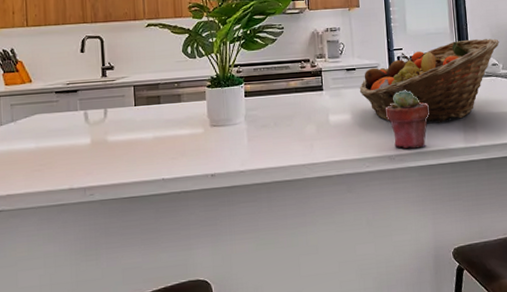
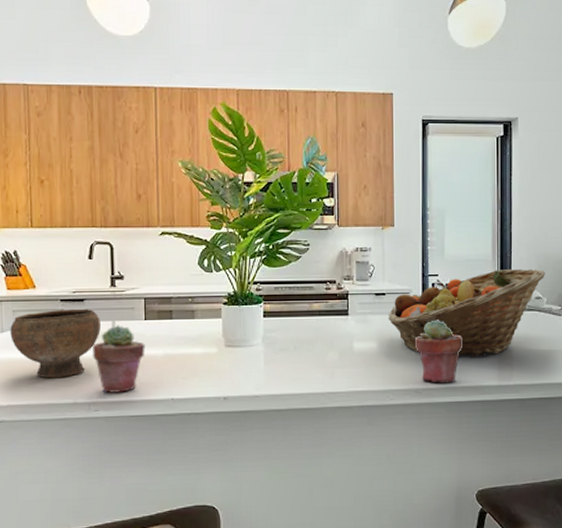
bowl: none [8,98,94,167] -> present [10,308,101,378]
potted succulent: none [87,112,136,178] -> present [93,325,145,393]

